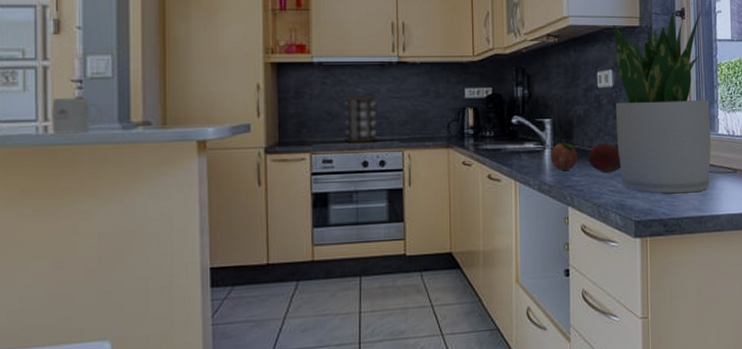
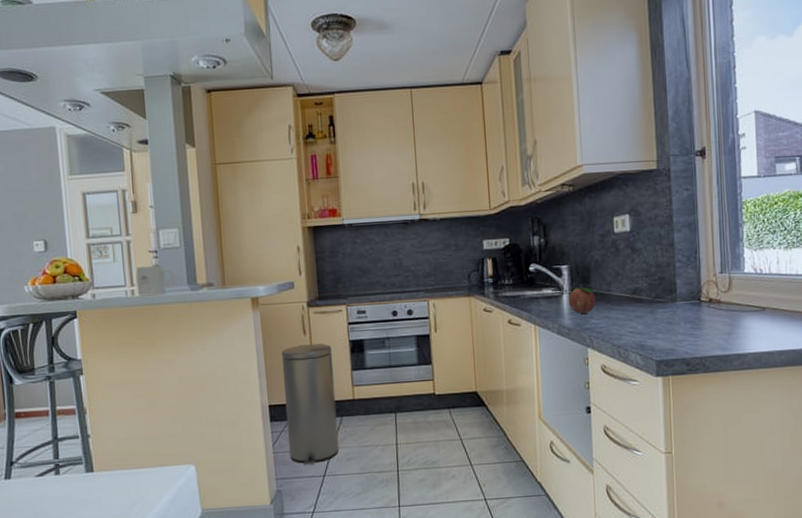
pedal bin: none [230,196,293,340] -> present [281,343,339,466]
spice rack: present [344,90,377,143] -> none [373,247,404,295]
fruit: present [588,143,621,173] -> none [606,286,641,316]
planter: present [609,9,711,194] -> none [626,147,737,334]

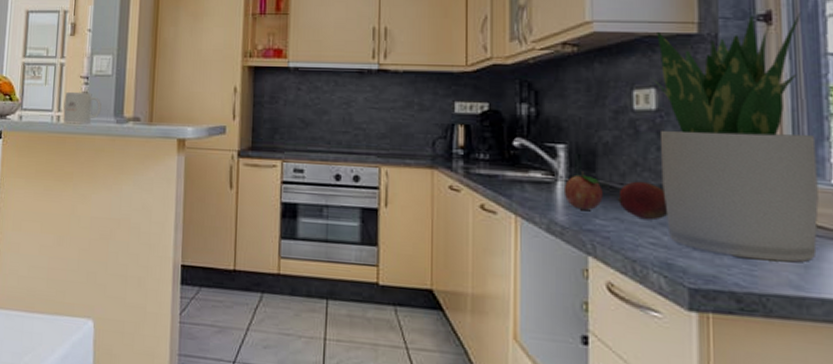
pedal bin: present [281,343,339,466] -> none [197,199,260,346]
fruit: none [606,286,641,316] -> present [618,181,668,221]
planter: none [626,147,737,334] -> present [651,12,819,263]

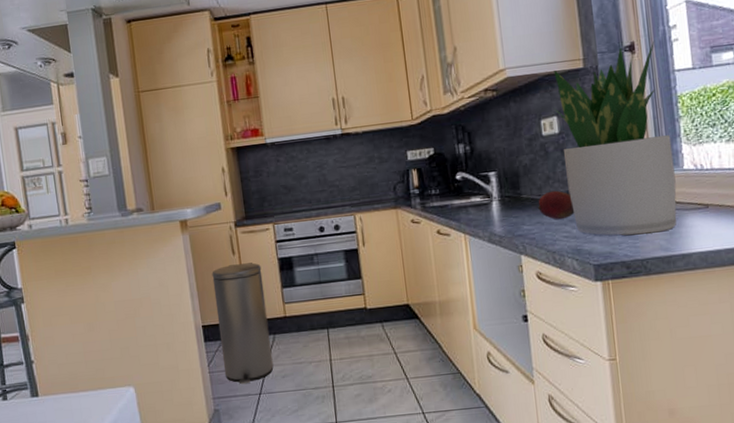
mug: present [63,91,102,124] -> none [68,194,106,225]
pedal bin: none [197,199,260,346] -> present [211,262,274,385]
fruit: present [563,170,603,210] -> none [497,189,527,221]

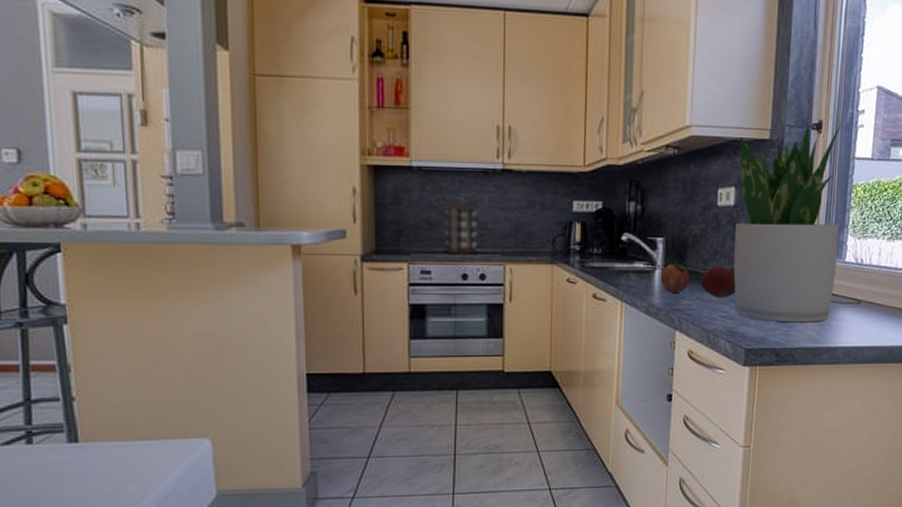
pedal bin: present [211,262,274,385] -> none [325,306,388,445]
spice rack: none [297,163,330,212] -> present [444,198,479,254]
fruit: none [497,189,527,221] -> present [660,259,690,293]

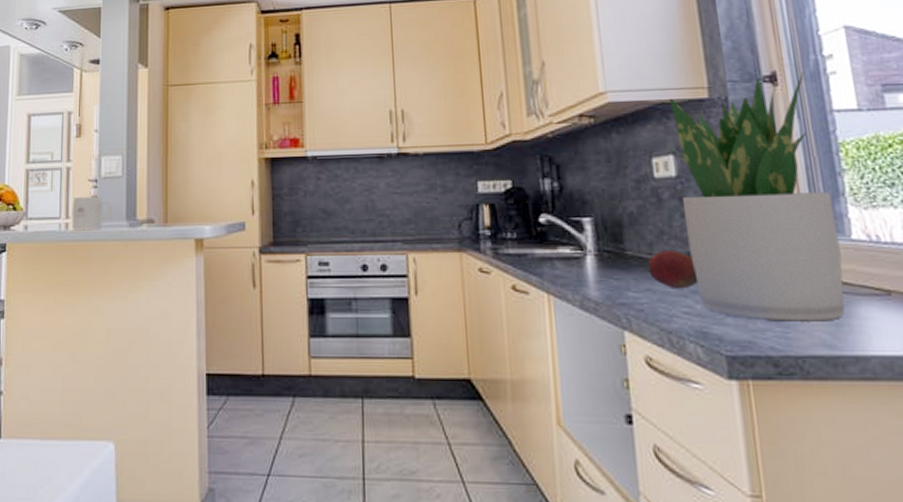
mug: none [143,194,194,232] -> present [72,196,112,231]
spice rack: present [444,198,479,254] -> none [340,185,377,243]
fruit: present [660,259,690,293] -> none [593,242,633,283]

